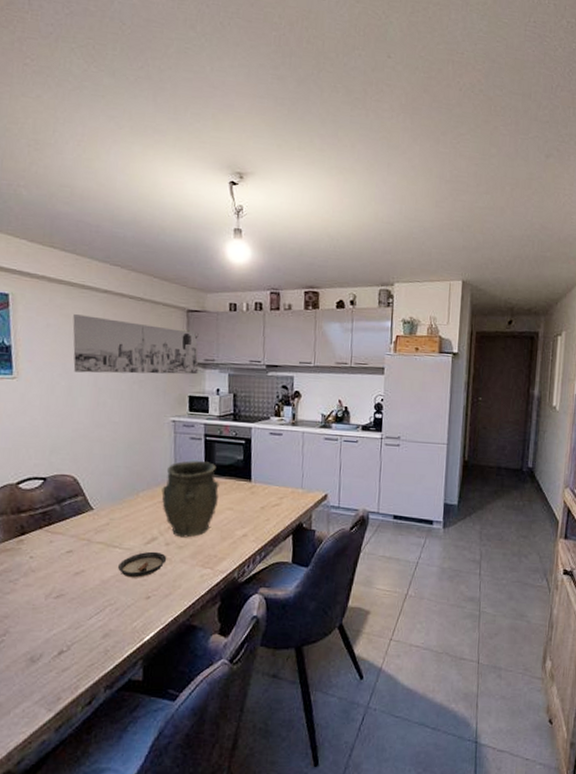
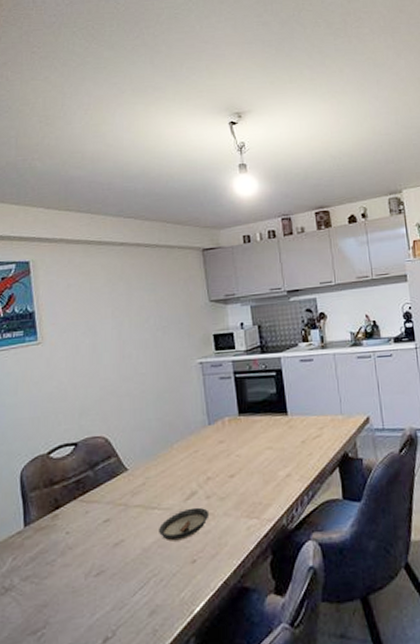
wall art: present [72,314,199,375] -> none [92,269,220,328]
vase: present [161,460,219,538] -> none [196,400,256,488]

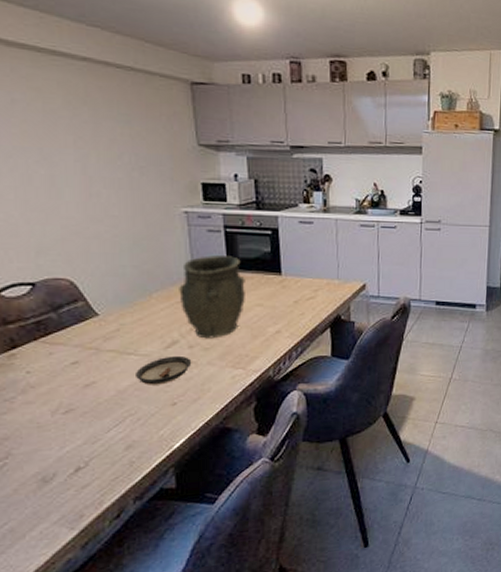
vase: none [196,400,256,488] -> present [179,254,245,339]

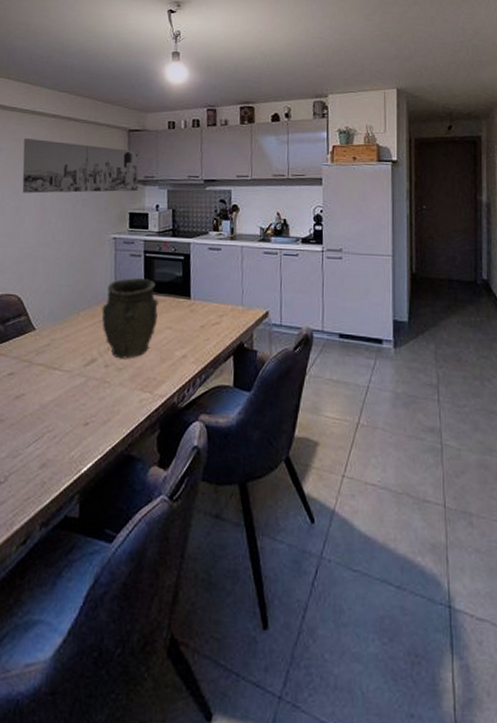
wall art: none [45,87,211,159] -> present [22,138,139,194]
saucer: present [136,355,192,385] -> none [57,373,106,403]

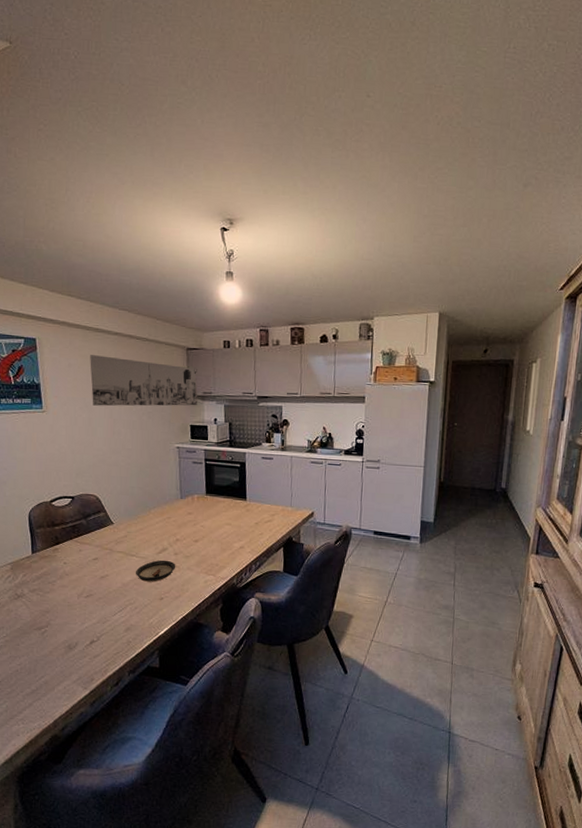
saucer: none [57,373,106,403] -> present [136,560,176,582]
vase: present [102,277,159,359] -> none [170,481,219,549]

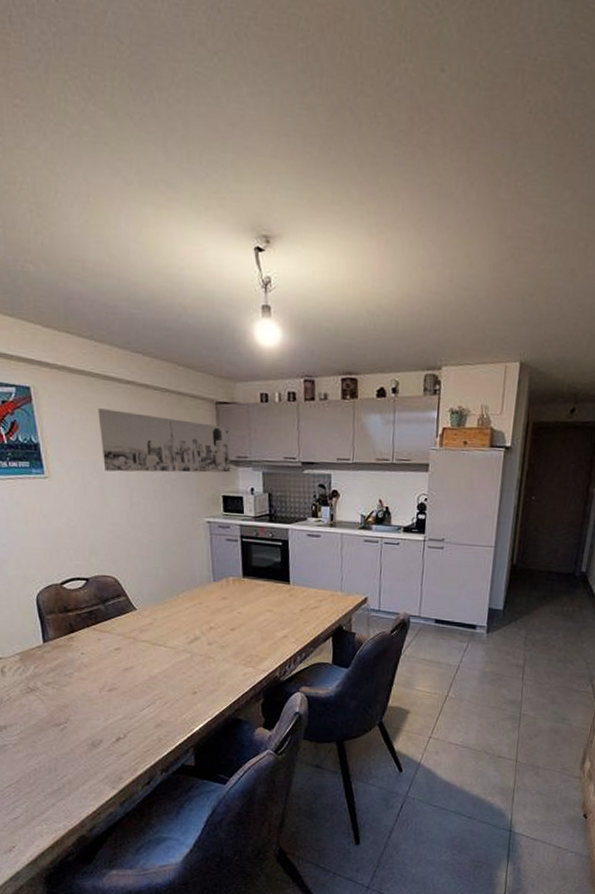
saucer: present [136,560,176,582] -> none [165,650,211,675]

